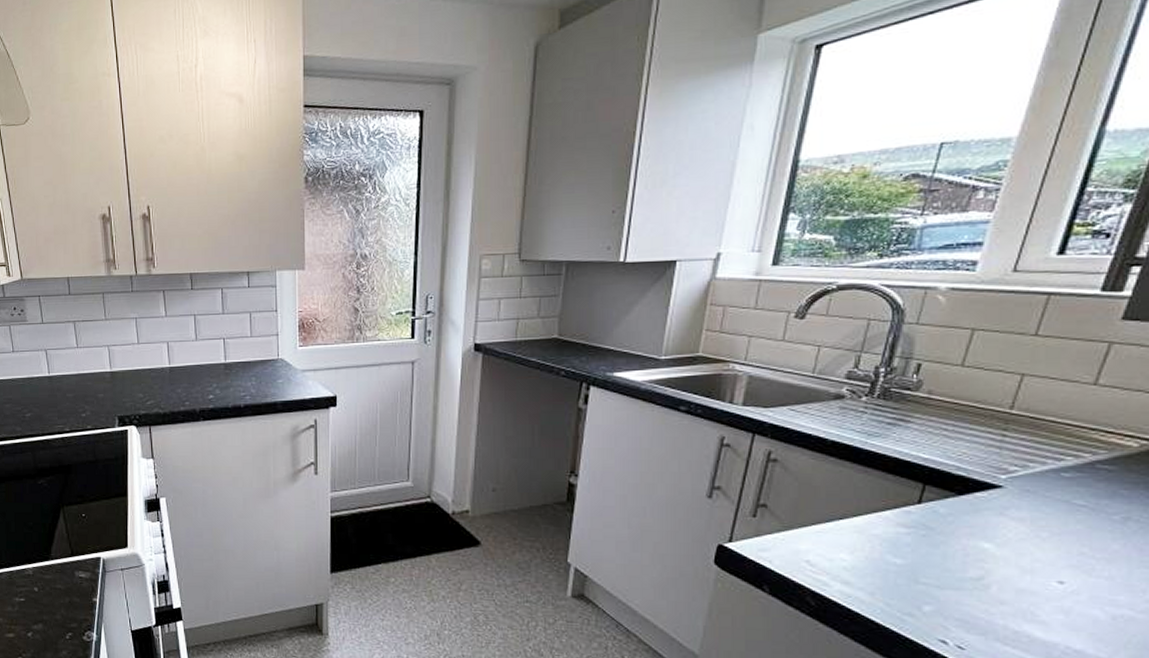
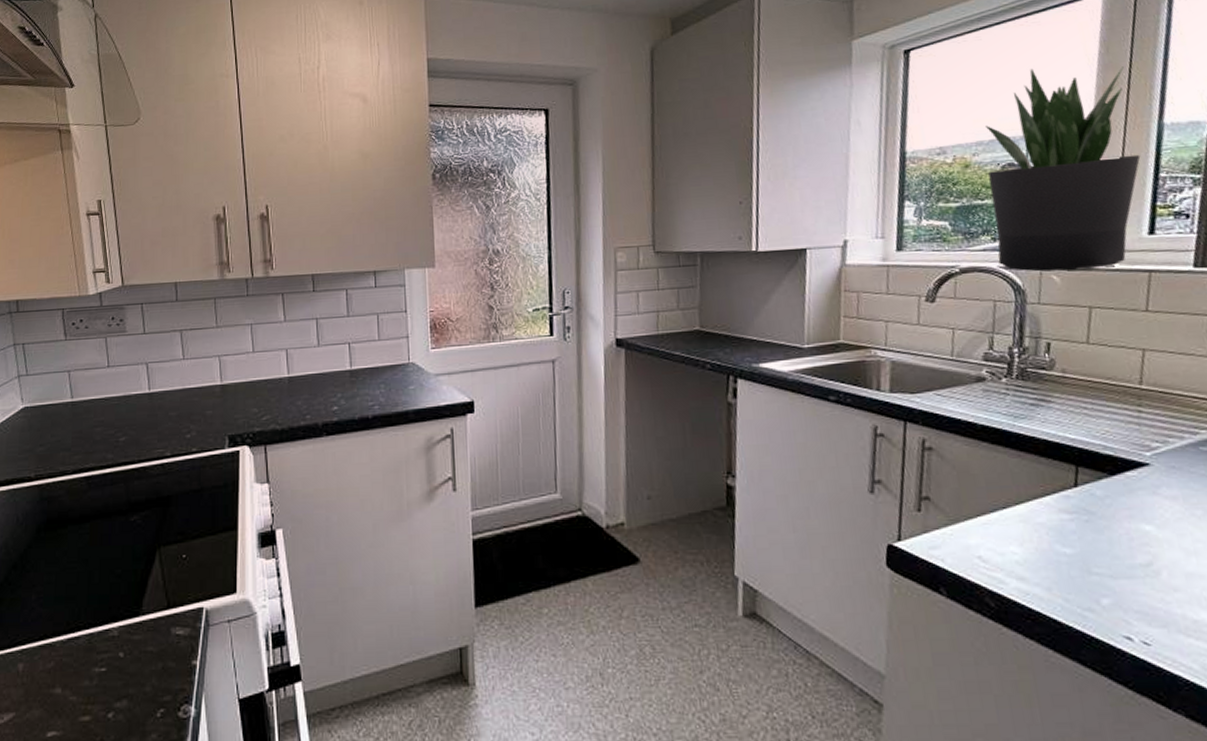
planter: none [881,63,1072,291] -> present [986,66,1141,271]

